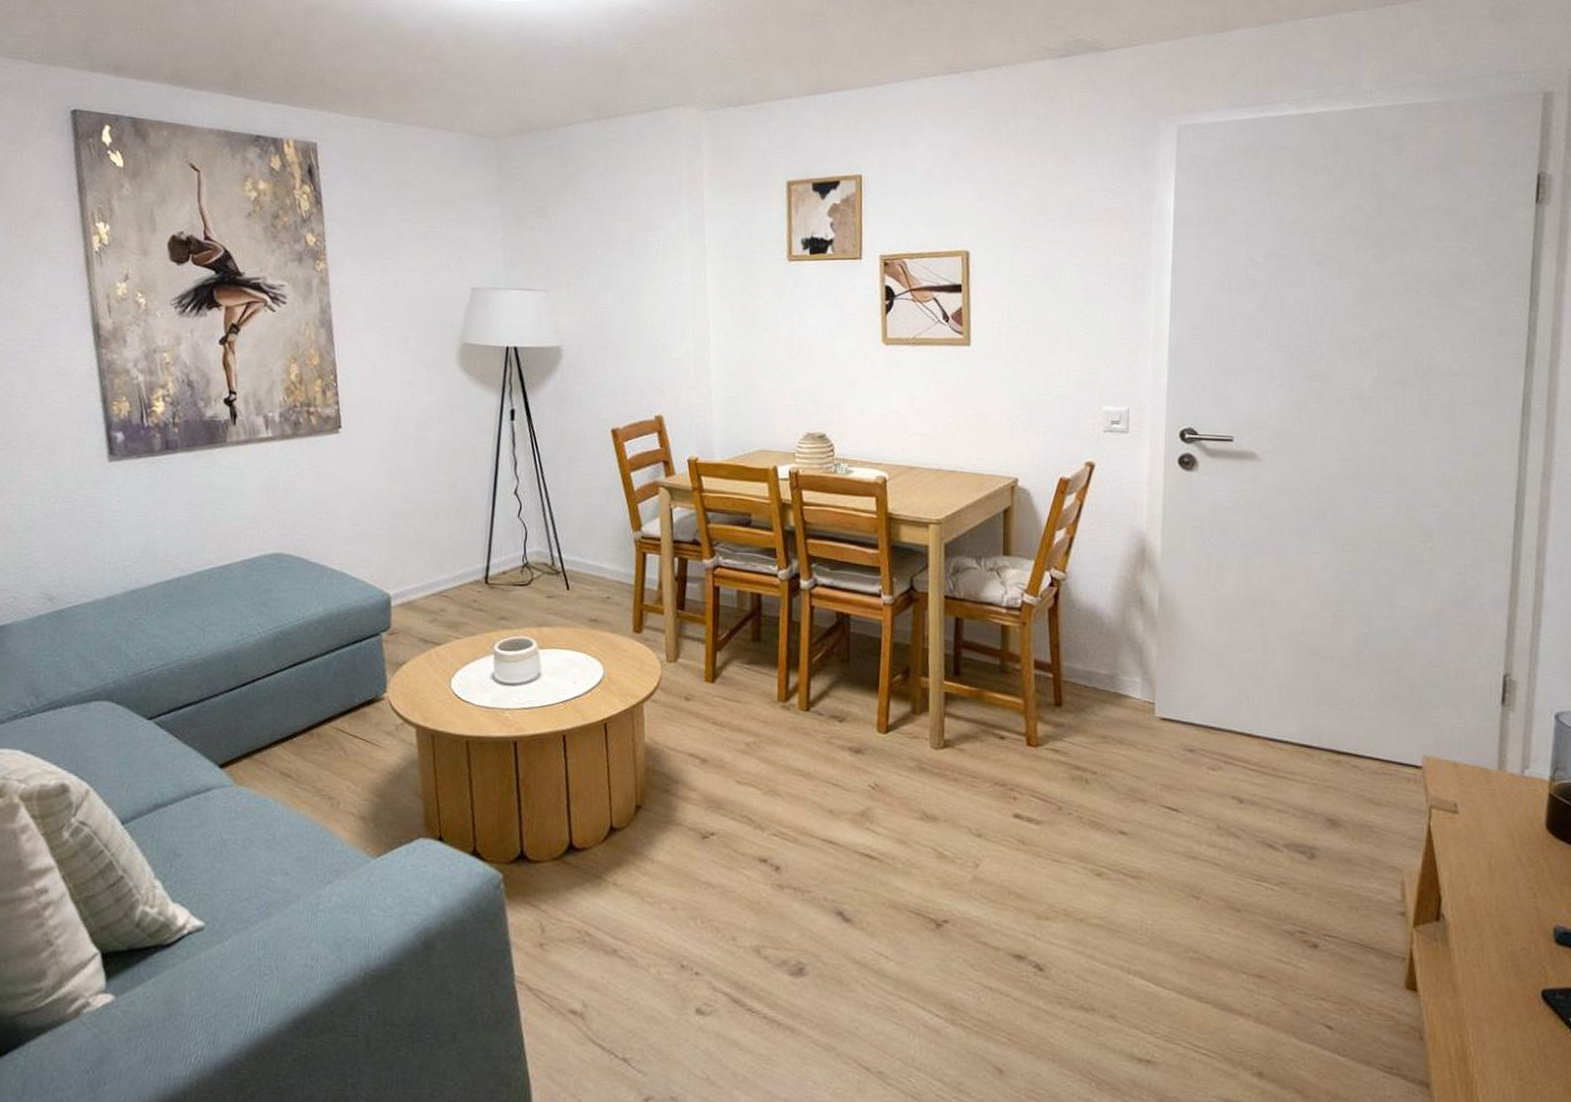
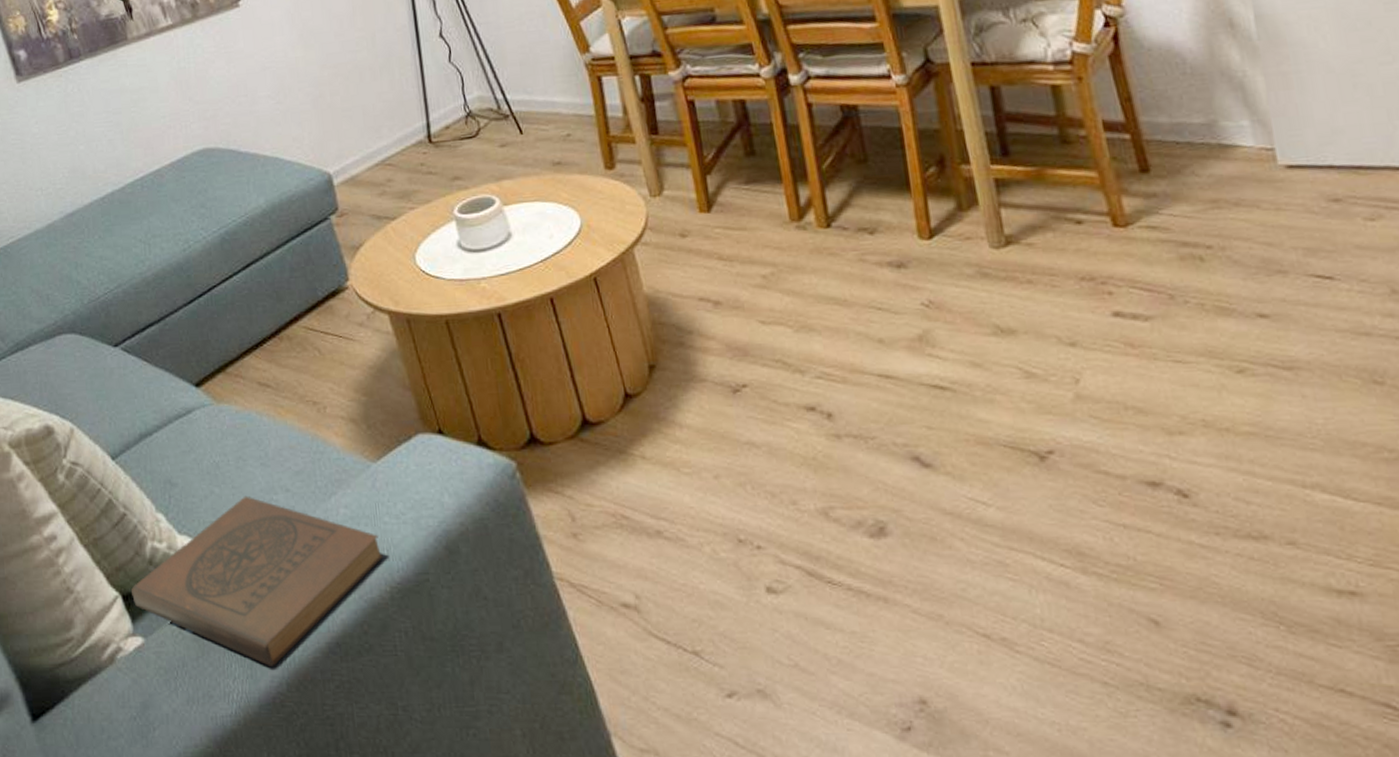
book: none [111,874,365,1035] -> present [130,495,384,666]

